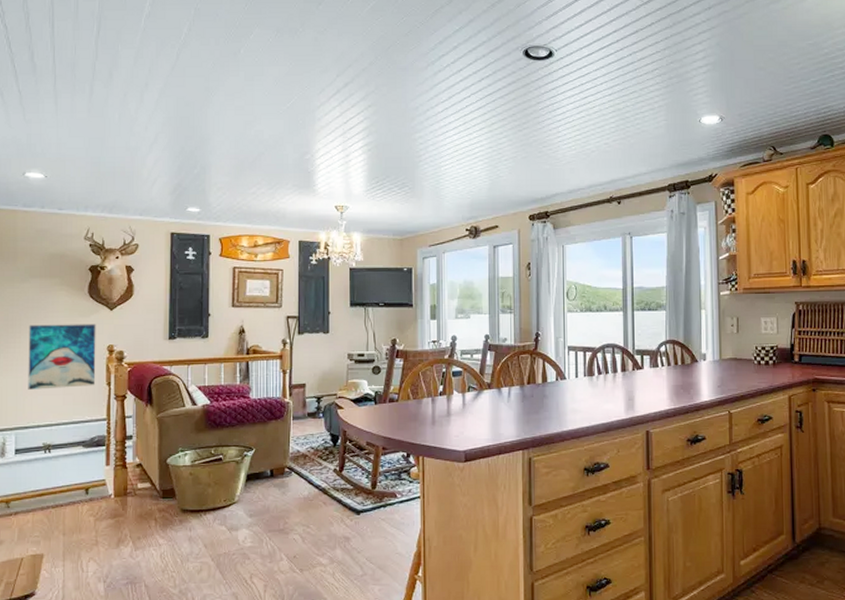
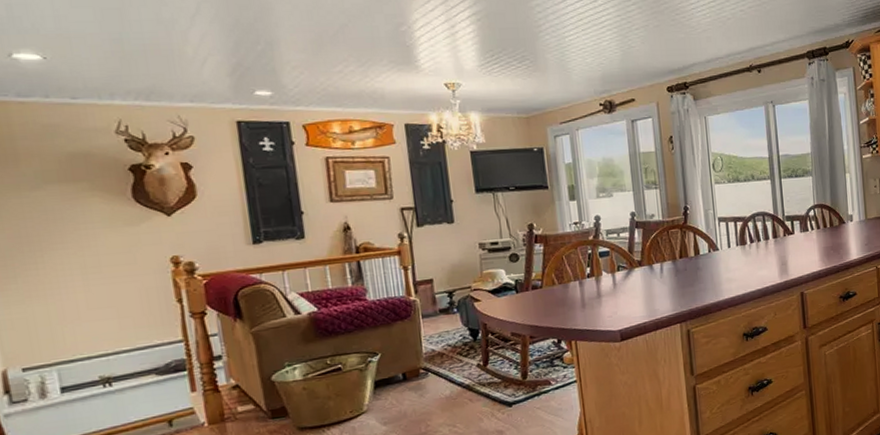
wall art: present [28,324,96,390] -> none [53,233,162,317]

